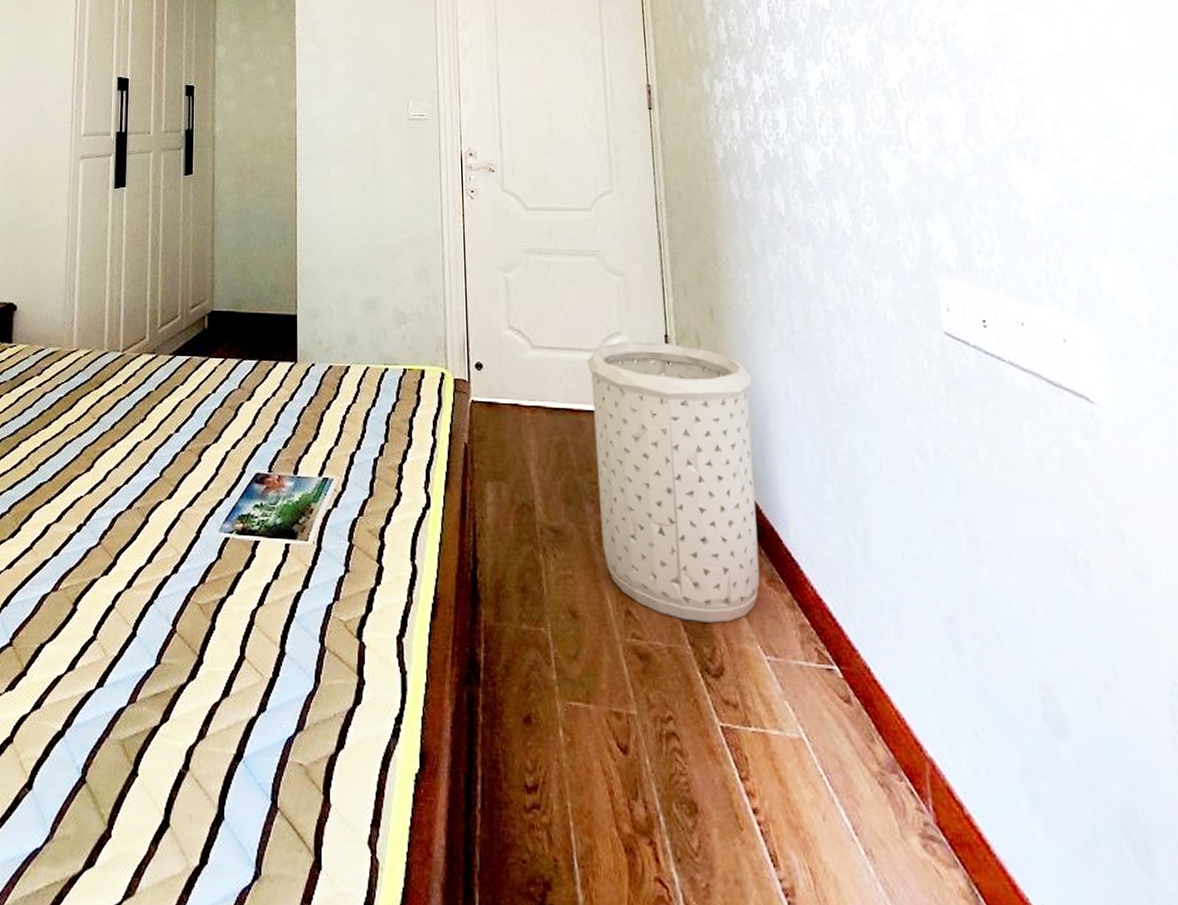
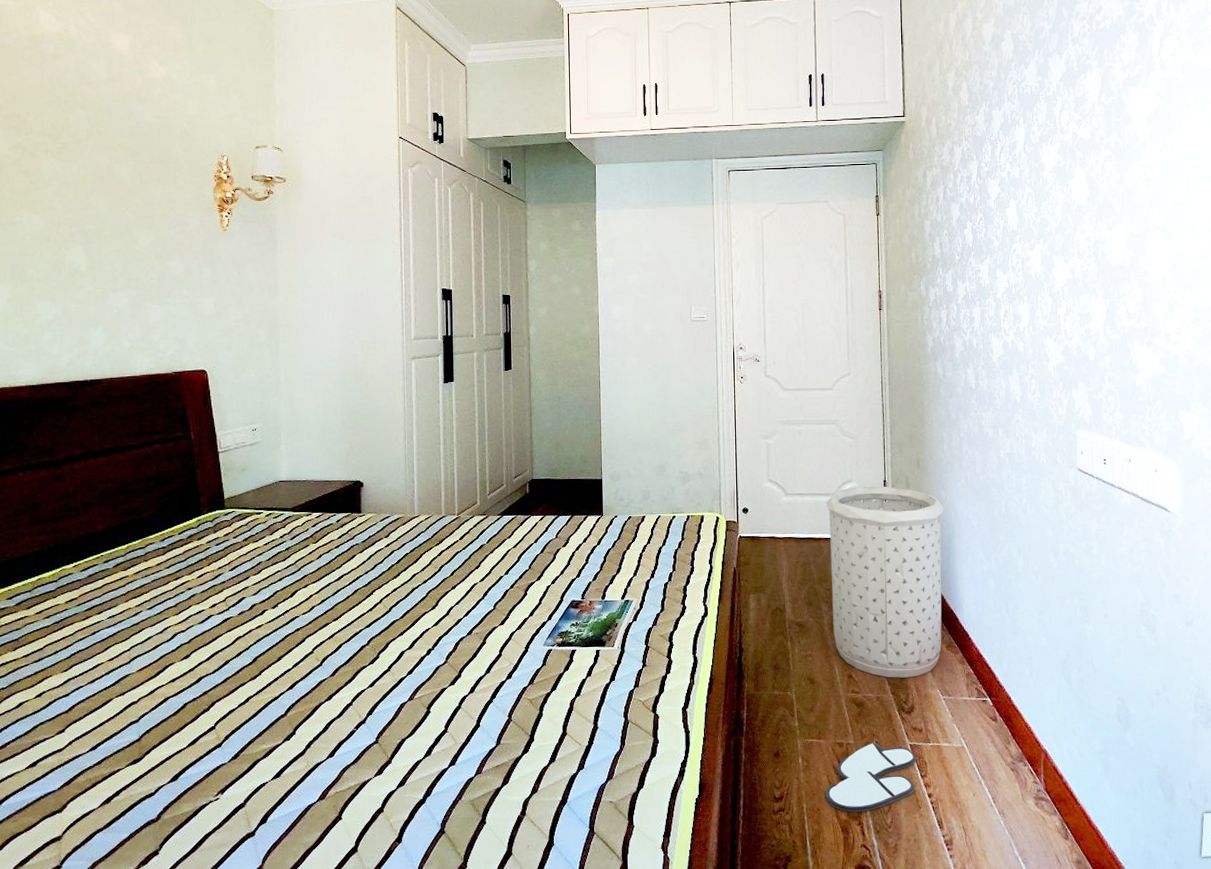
slippers: none [599,715,731,825] -> present [825,741,916,812]

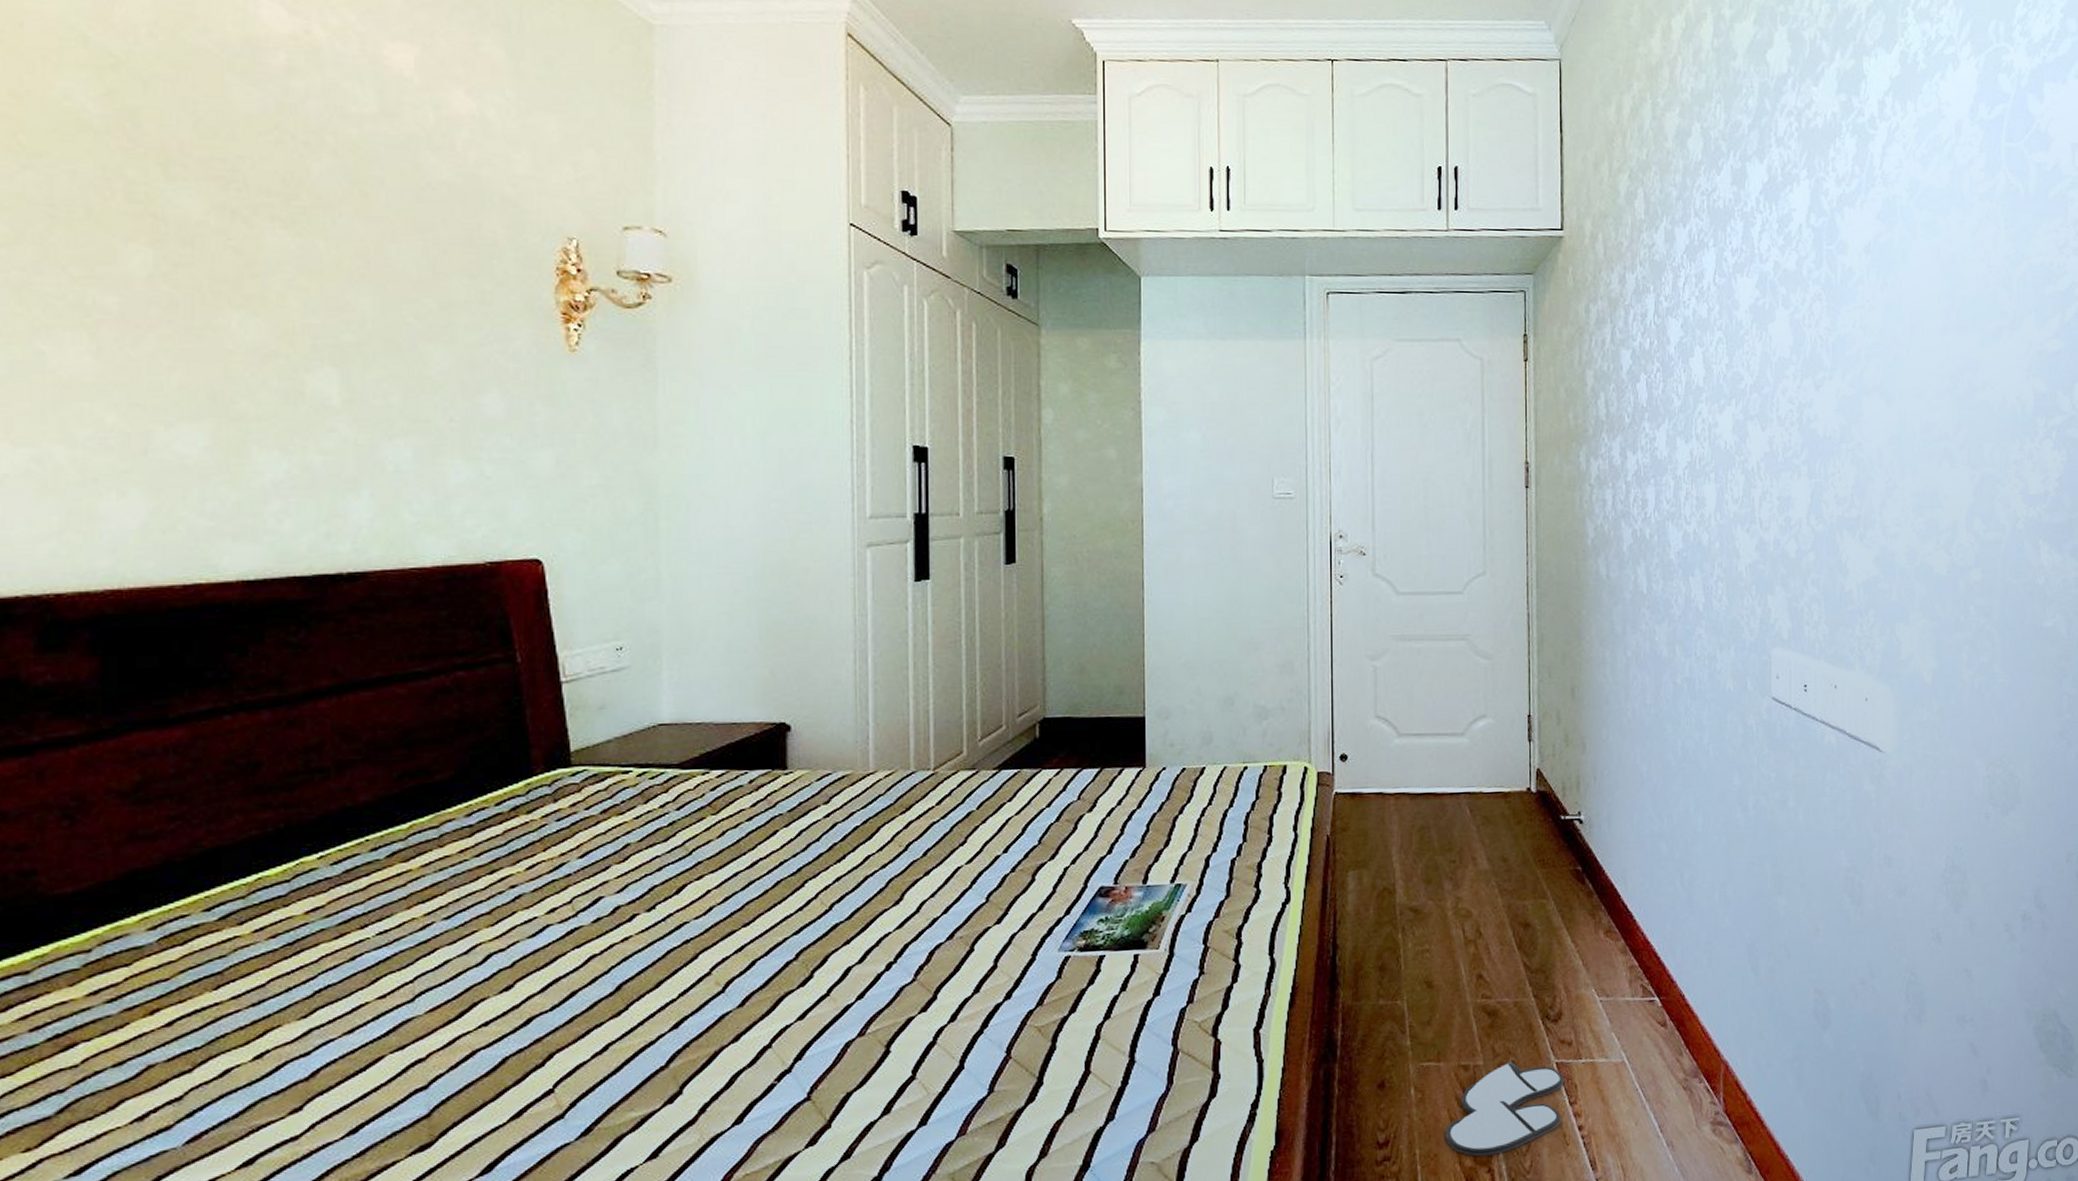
laundry basket: present [826,486,944,678] -> none [1452,722,1605,976]

